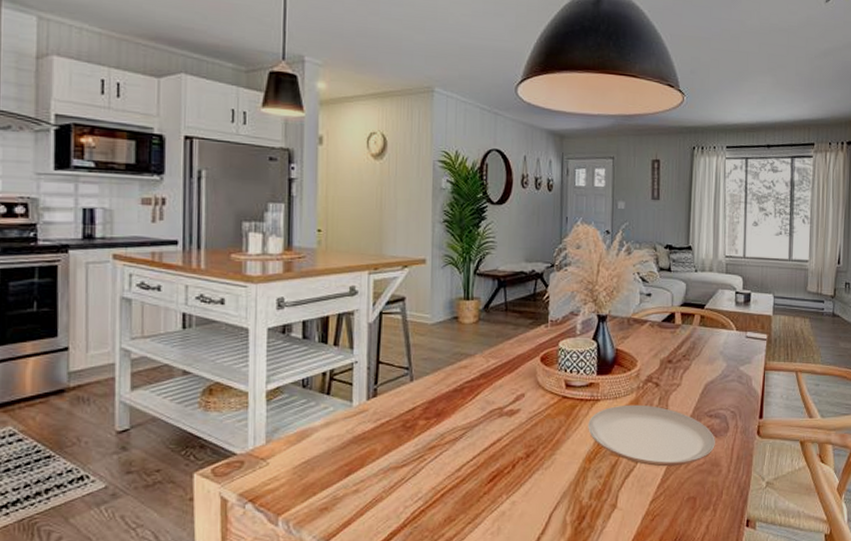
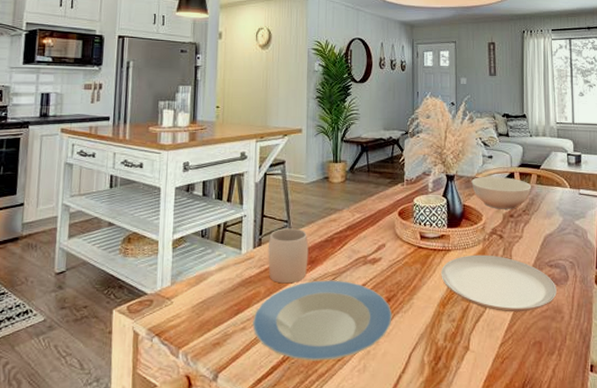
plate: none [367,435,532,525] -> present [252,280,392,361]
mug: none [384,376,434,440] -> present [267,228,309,284]
bowl: none [626,316,694,354] -> present [471,176,532,209]

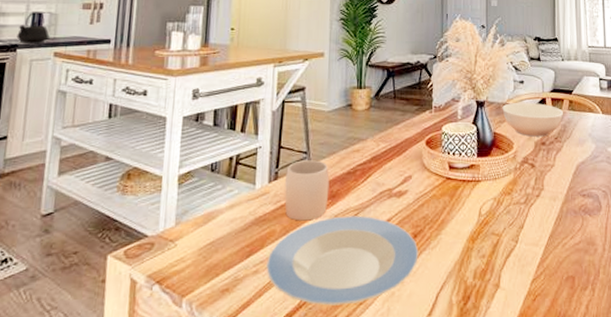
kettle: none [28,92,57,120] -> present [16,12,50,43]
plate: present [441,254,557,312] -> none [470,185,590,246]

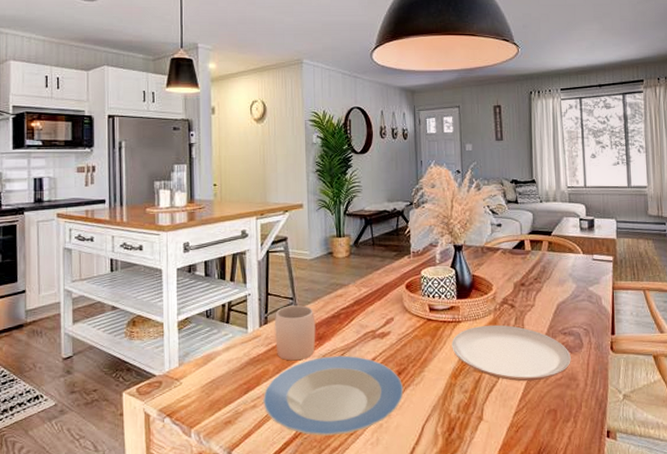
kettle: present [16,12,50,43] -> none [23,177,51,206]
plate: none [470,185,590,246] -> present [452,324,571,382]
bowl: present [502,102,564,137] -> none [480,244,543,278]

